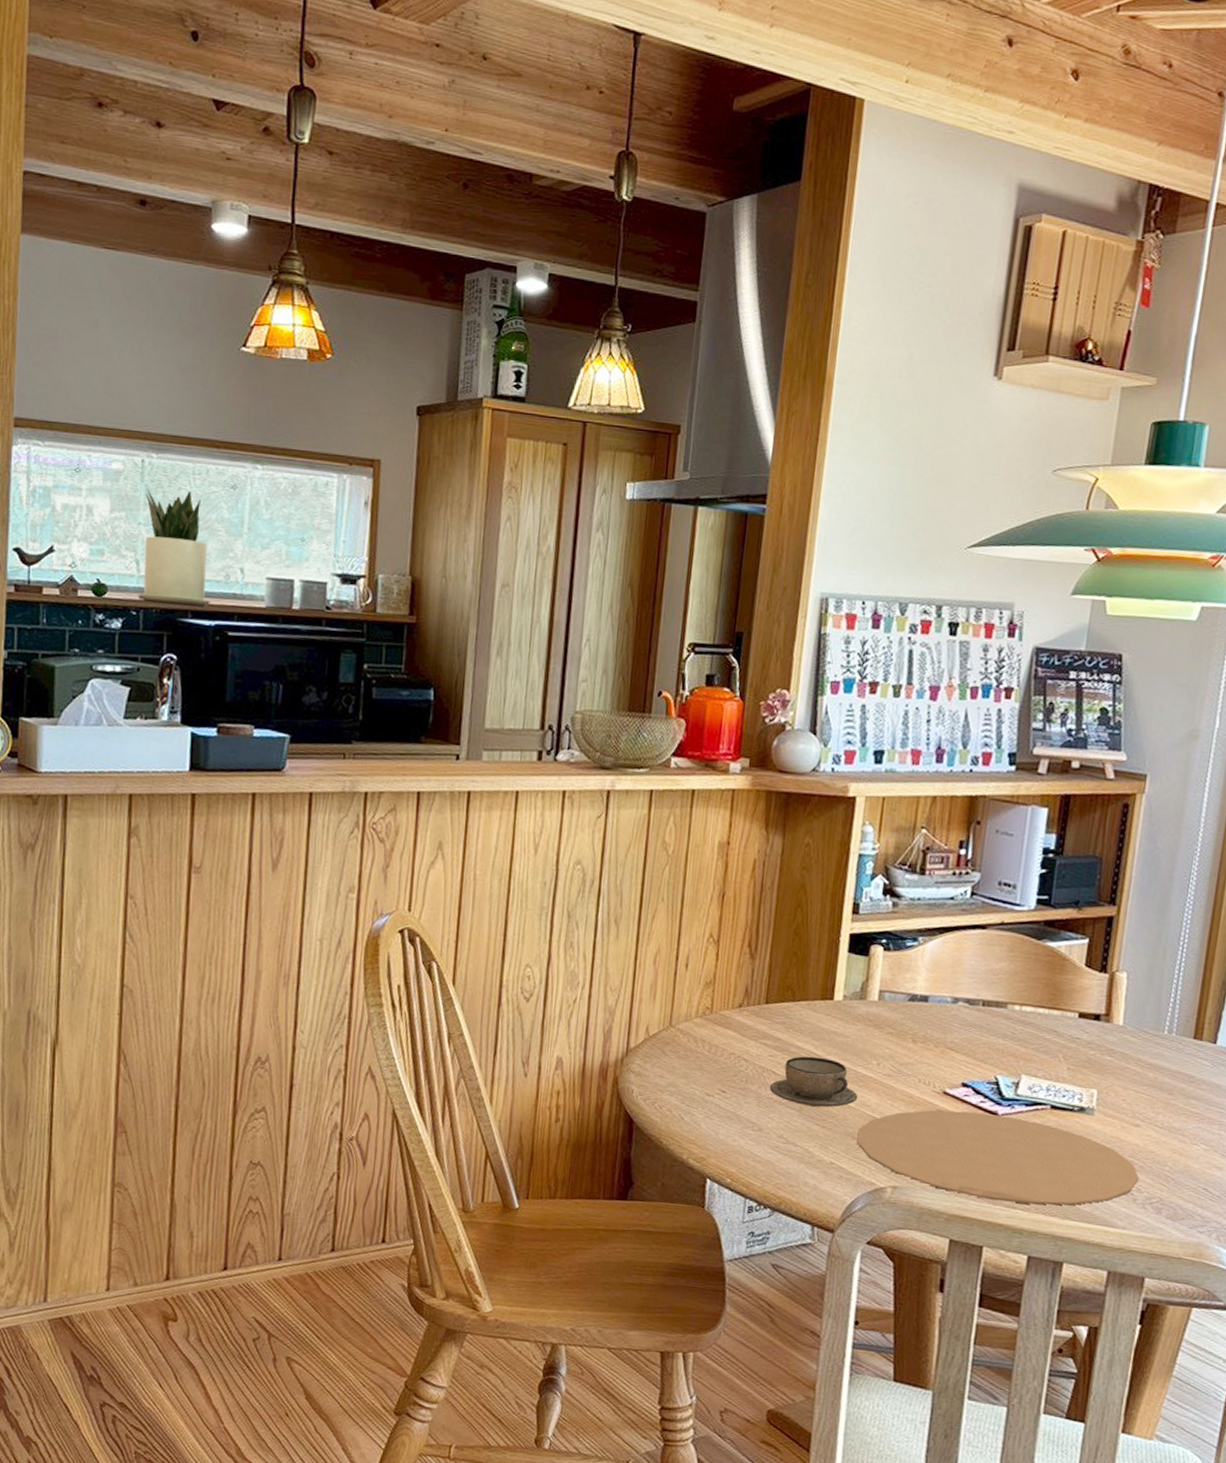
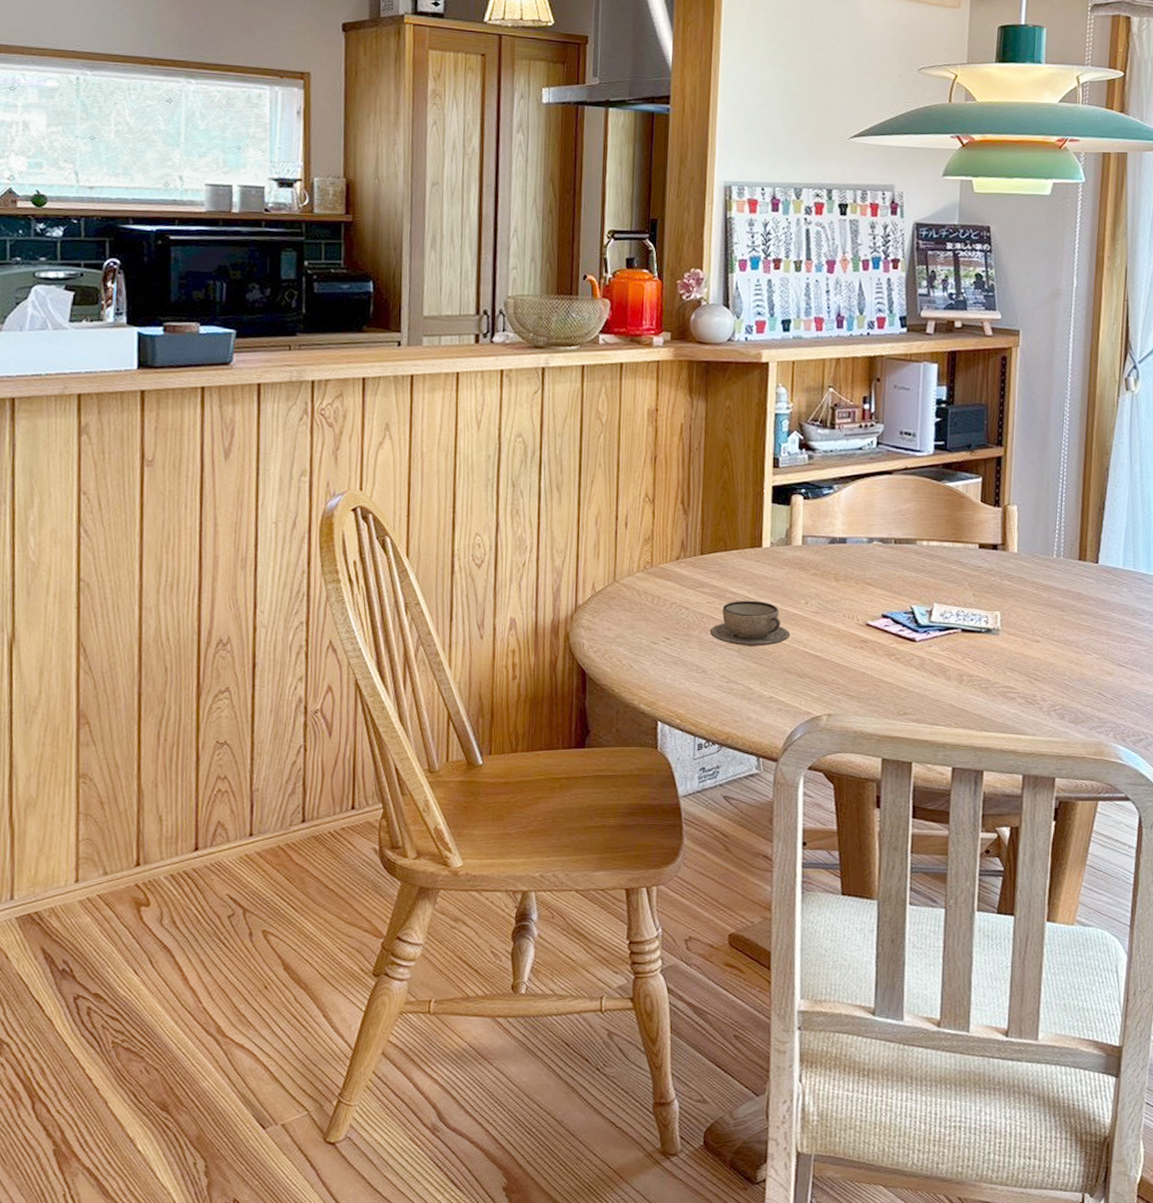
planter: present [136,490,212,608] -> none [77,104,152,215]
placemat: present [857,1110,1140,1206] -> none [792,640,1043,720]

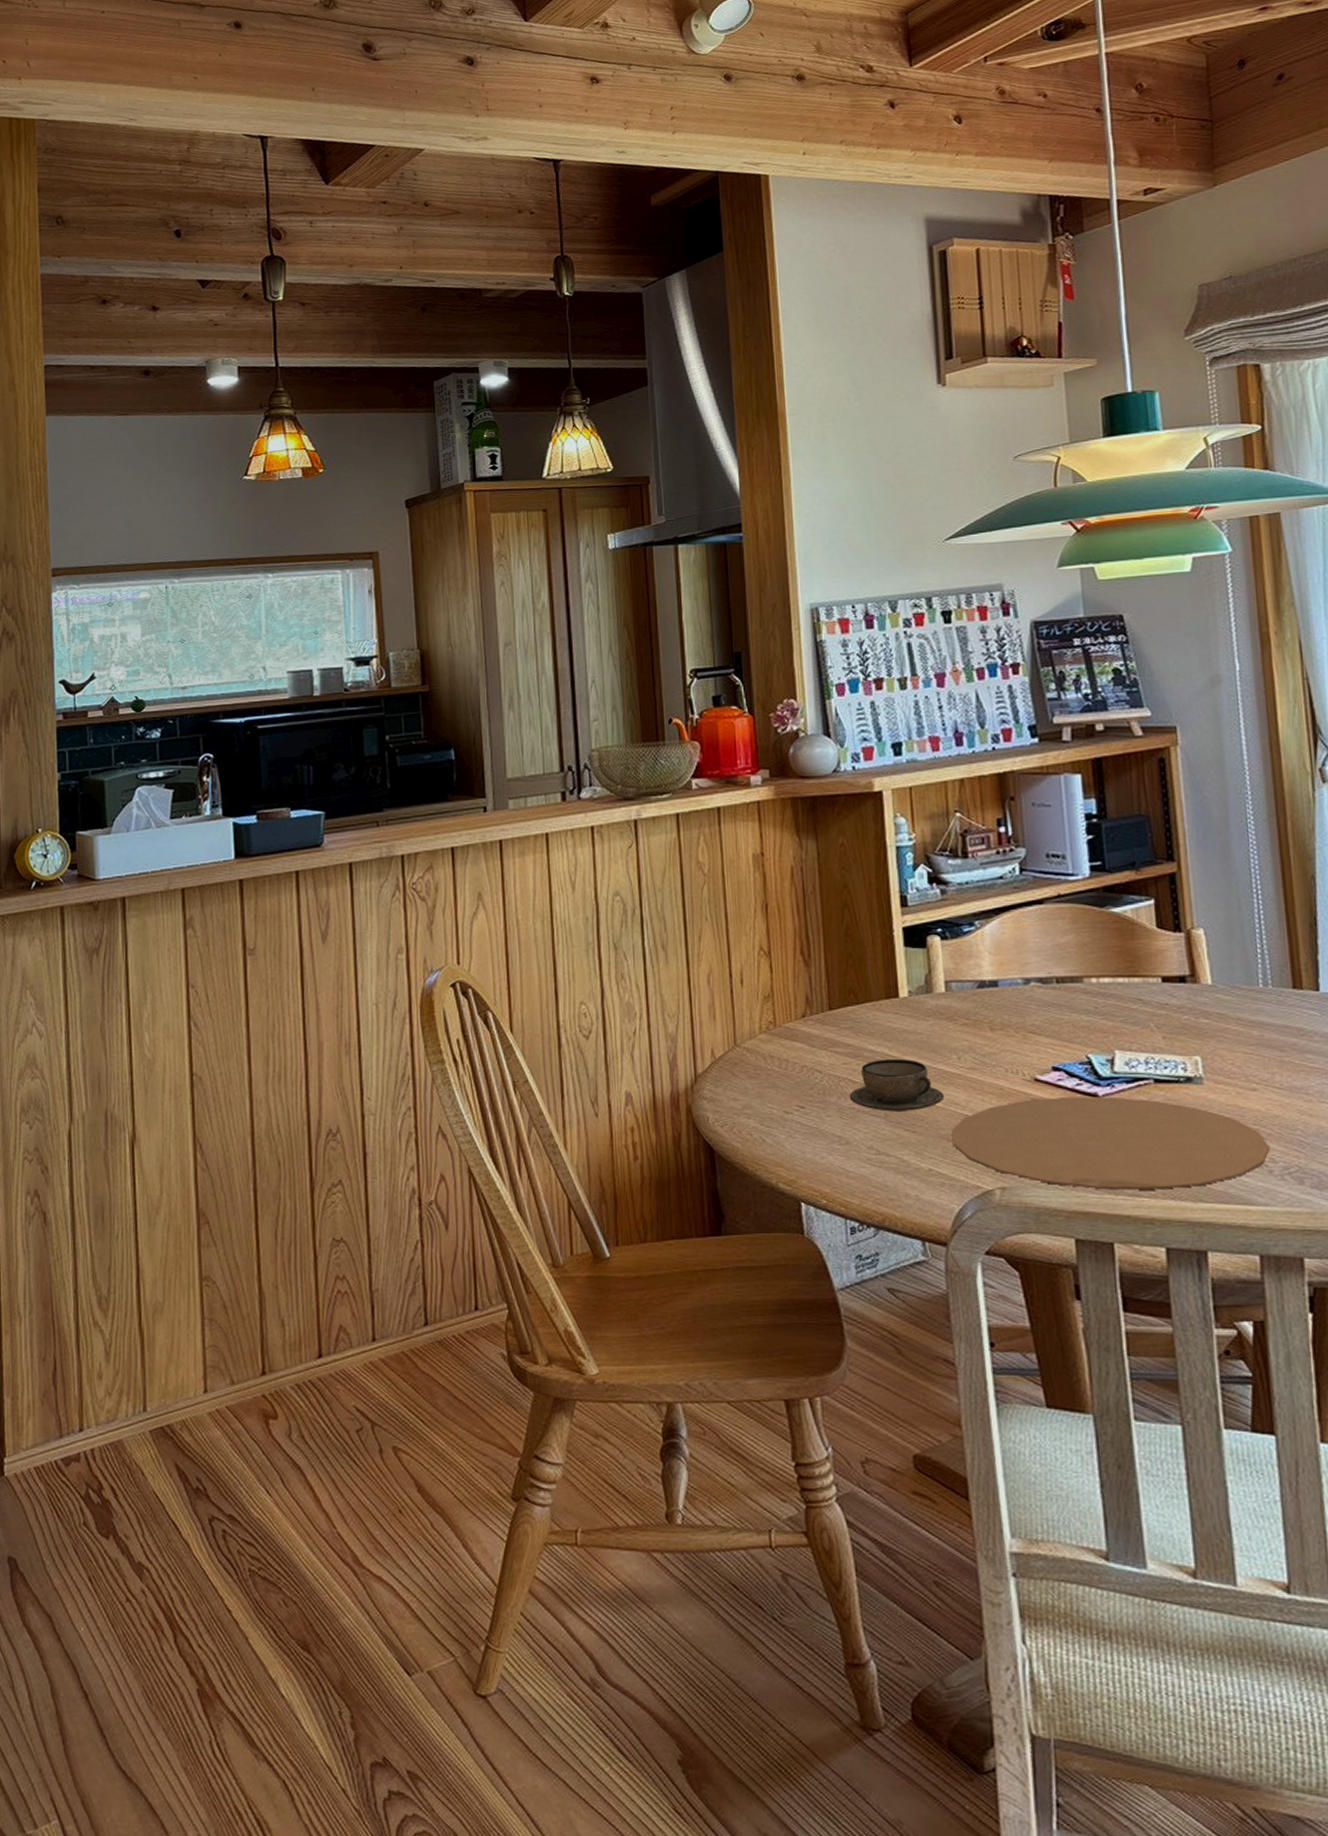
placemat: none [792,640,1043,720] -> present [951,1096,1271,1190]

